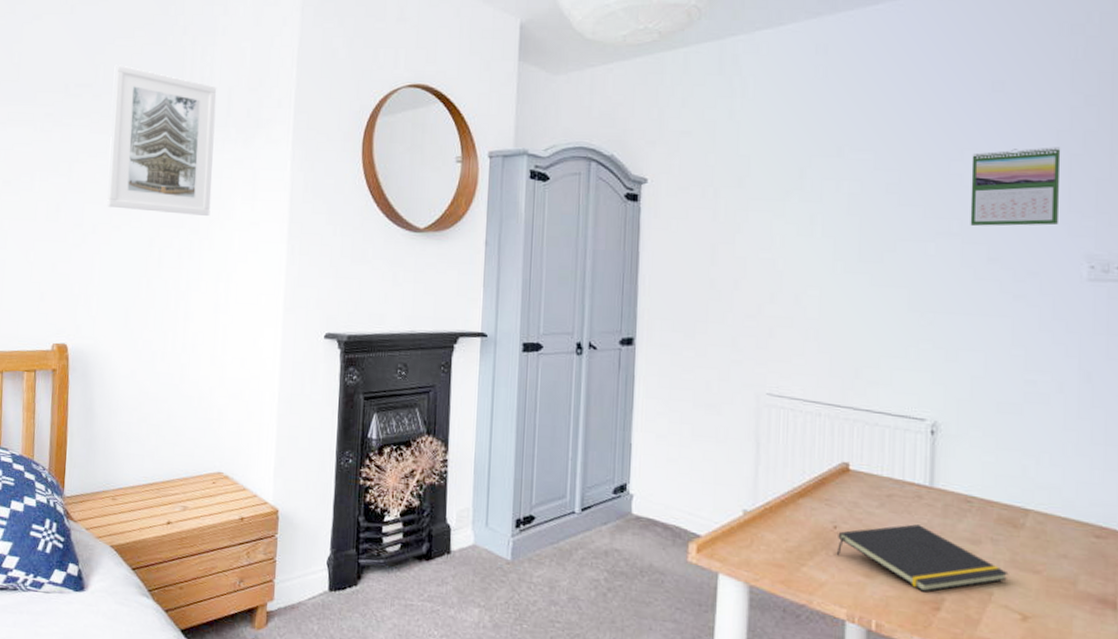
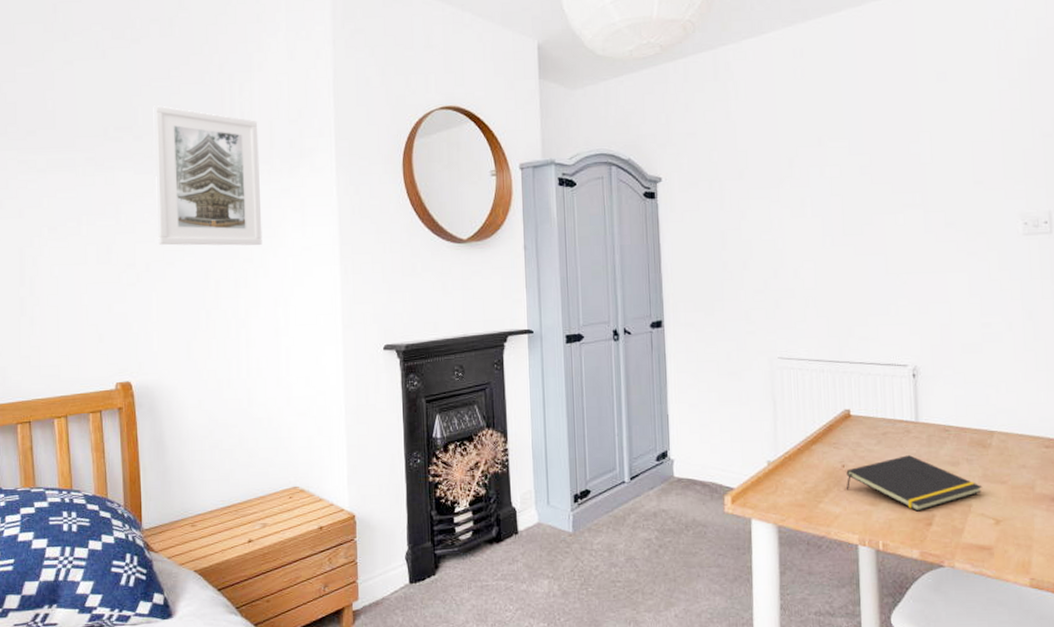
calendar: present [970,147,1061,226] -> none [926,125,997,196]

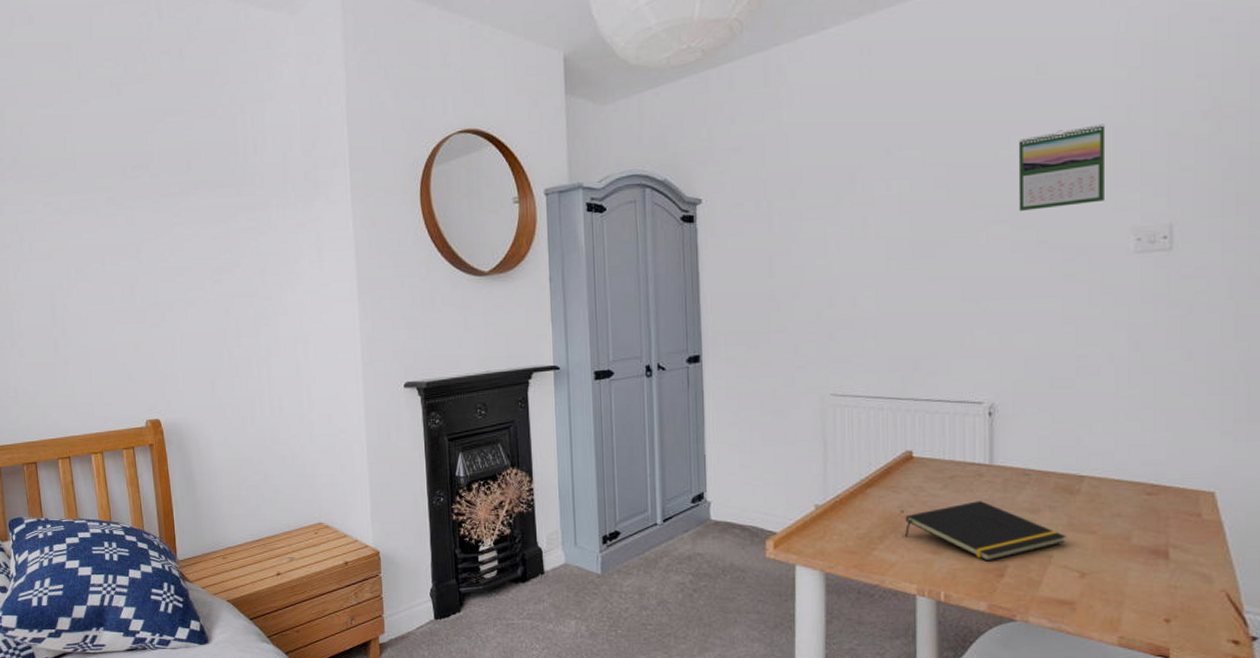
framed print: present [153,105,263,246] -> none [168,141,280,284]
calendar: none [926,125,997,196] -> present [1018,124,1106,211]

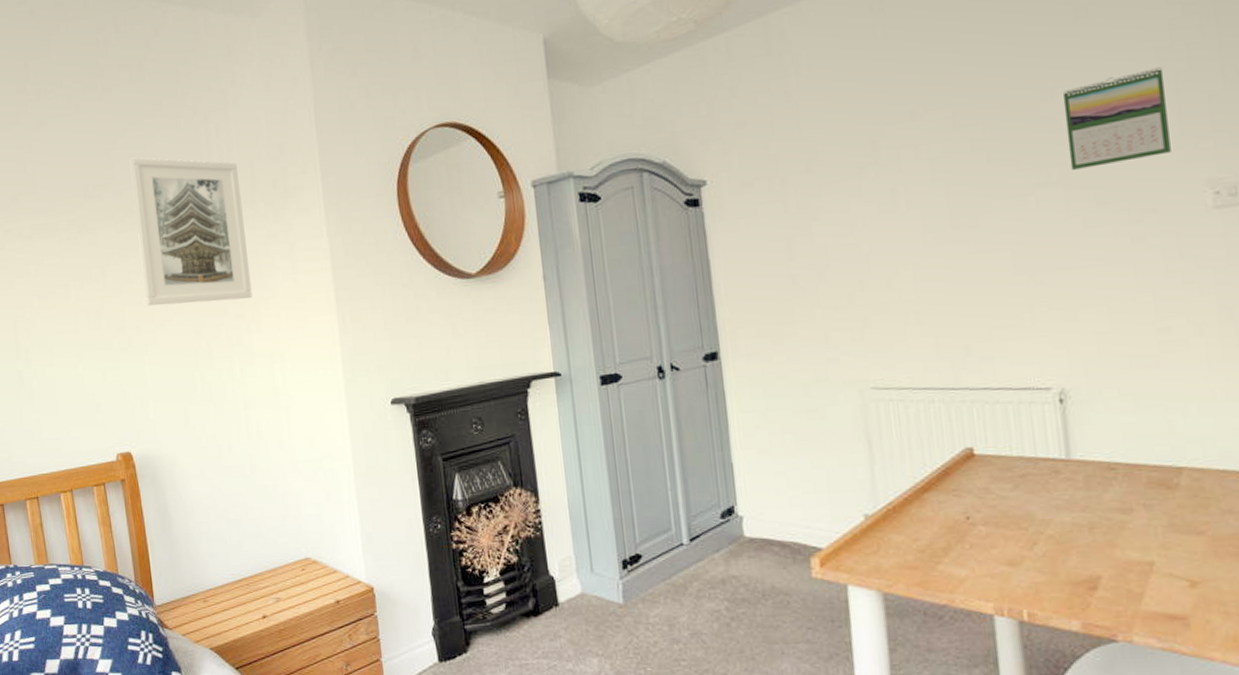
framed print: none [168,141,280,284] -> present [129,157,253,306]
notepad: present [904,501,1067,562] -> none [972,502,1169,573]

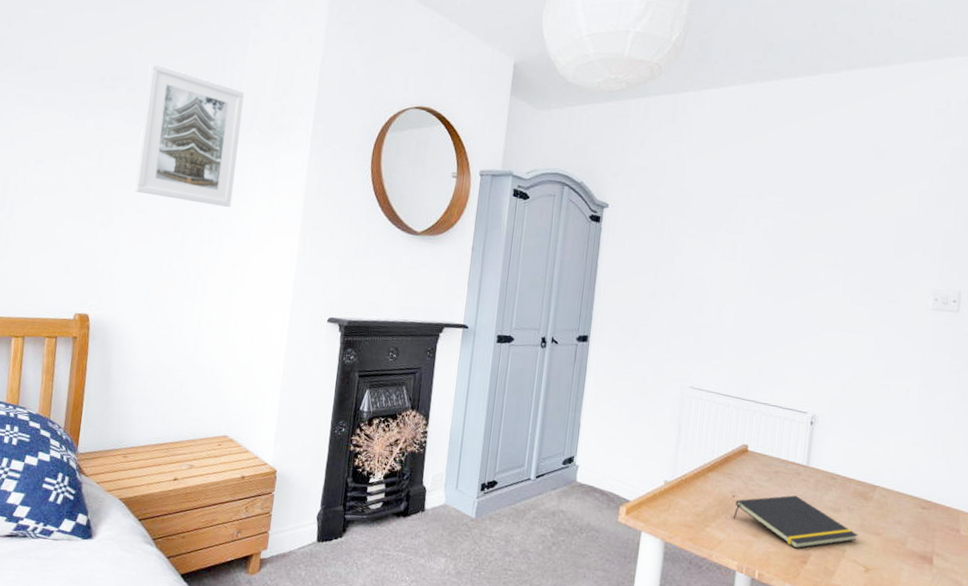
notepad: none [972,502,1169,573] -> present [733,495,859,549]
calendar: present [1062,67,1171,170] -> none [851,203,921,265]

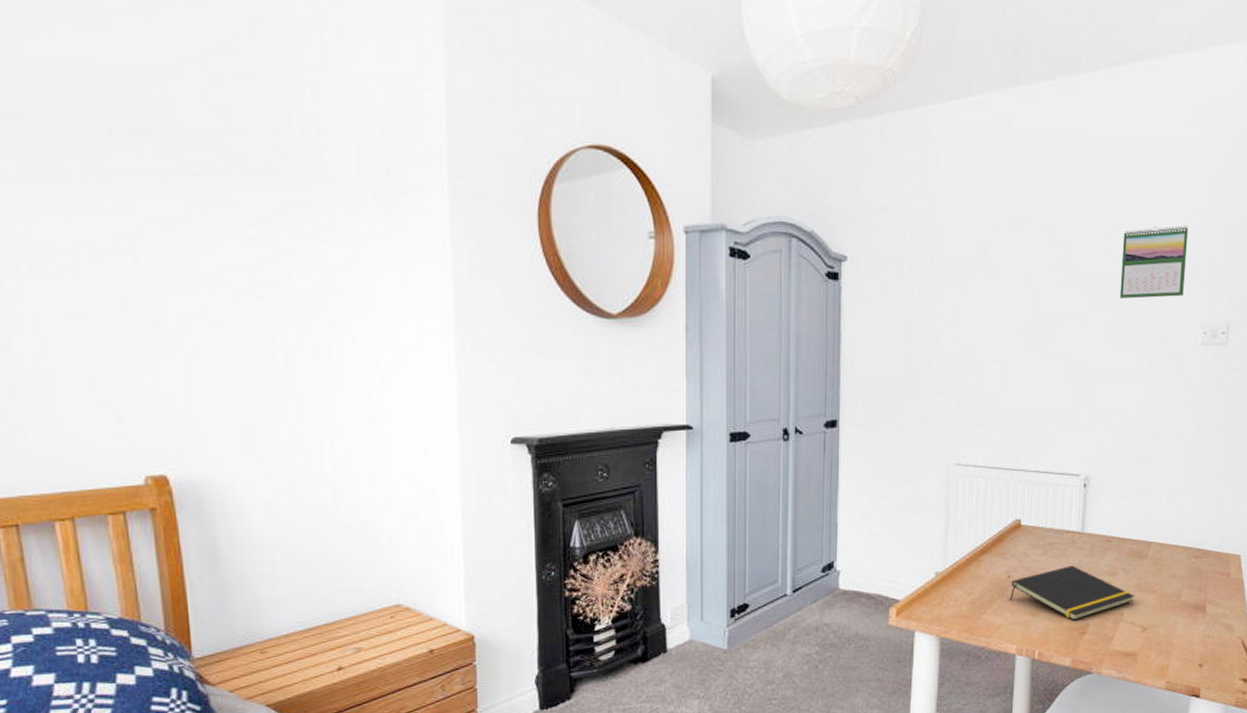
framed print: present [135,63,245,207] -> none [183,102,350,305]
calendar: none [851,203,921,265] -> present [1119,225,1189,299]

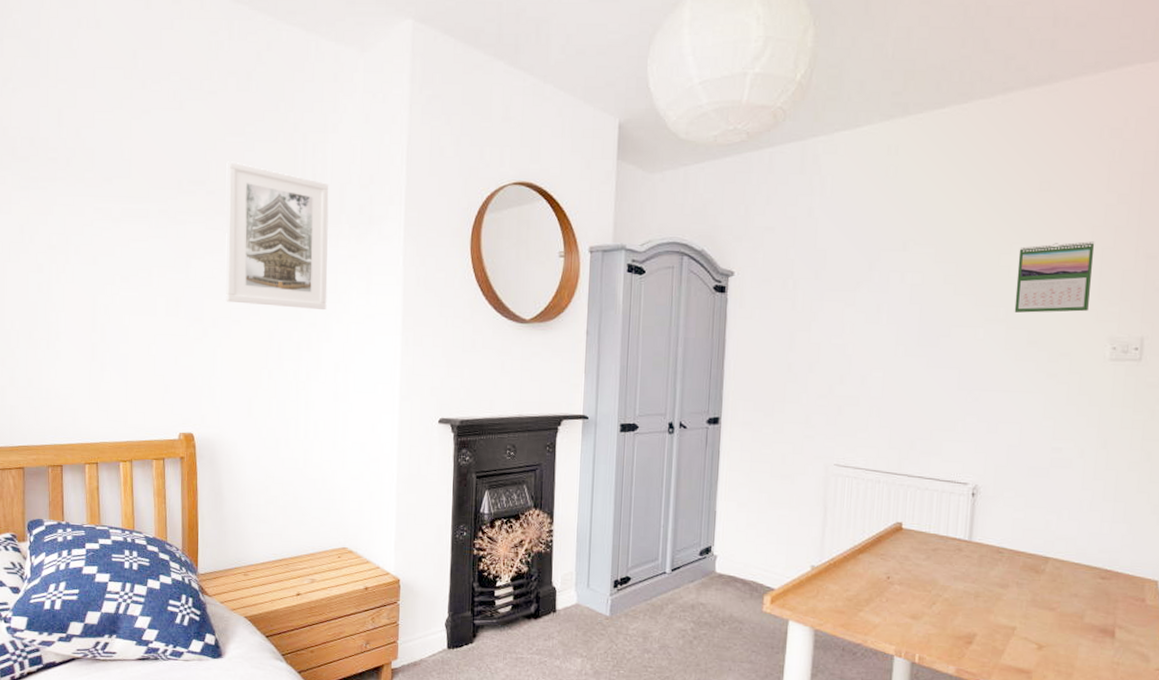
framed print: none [183,102,350,305] -> present [225,161,329,309]
notepad: present [1009,566,1135,621] -> none [888,573,1030,629]

